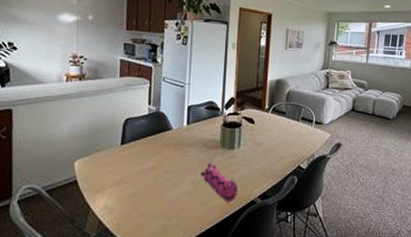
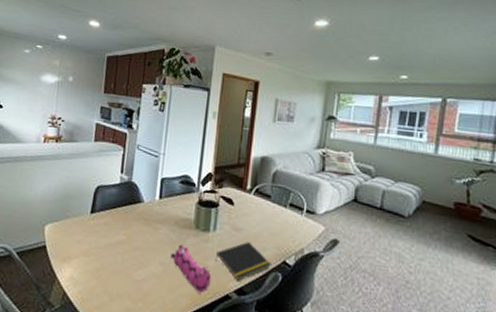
notepad: none [240,154,288,187] -> present [214,242,271,281]

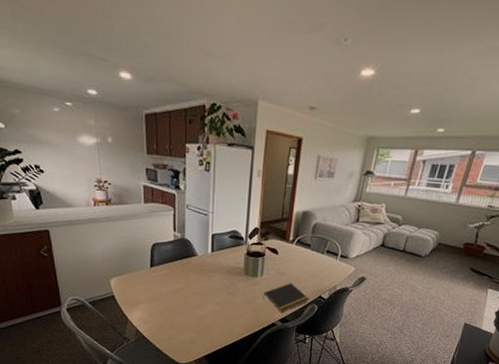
pencil case: present [170,244,212,293] -> none [225,288,260,323]

